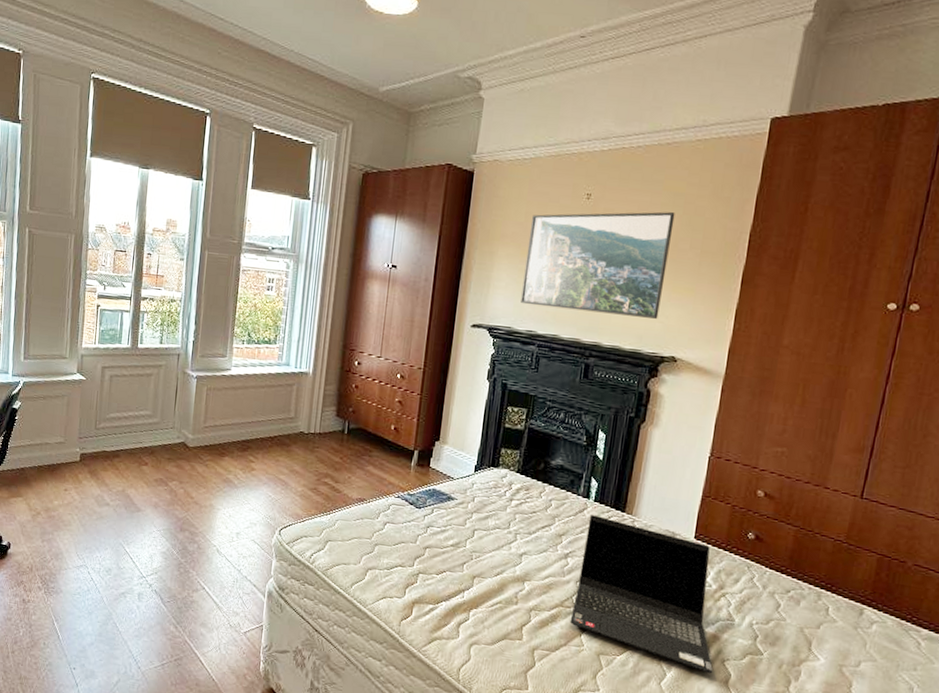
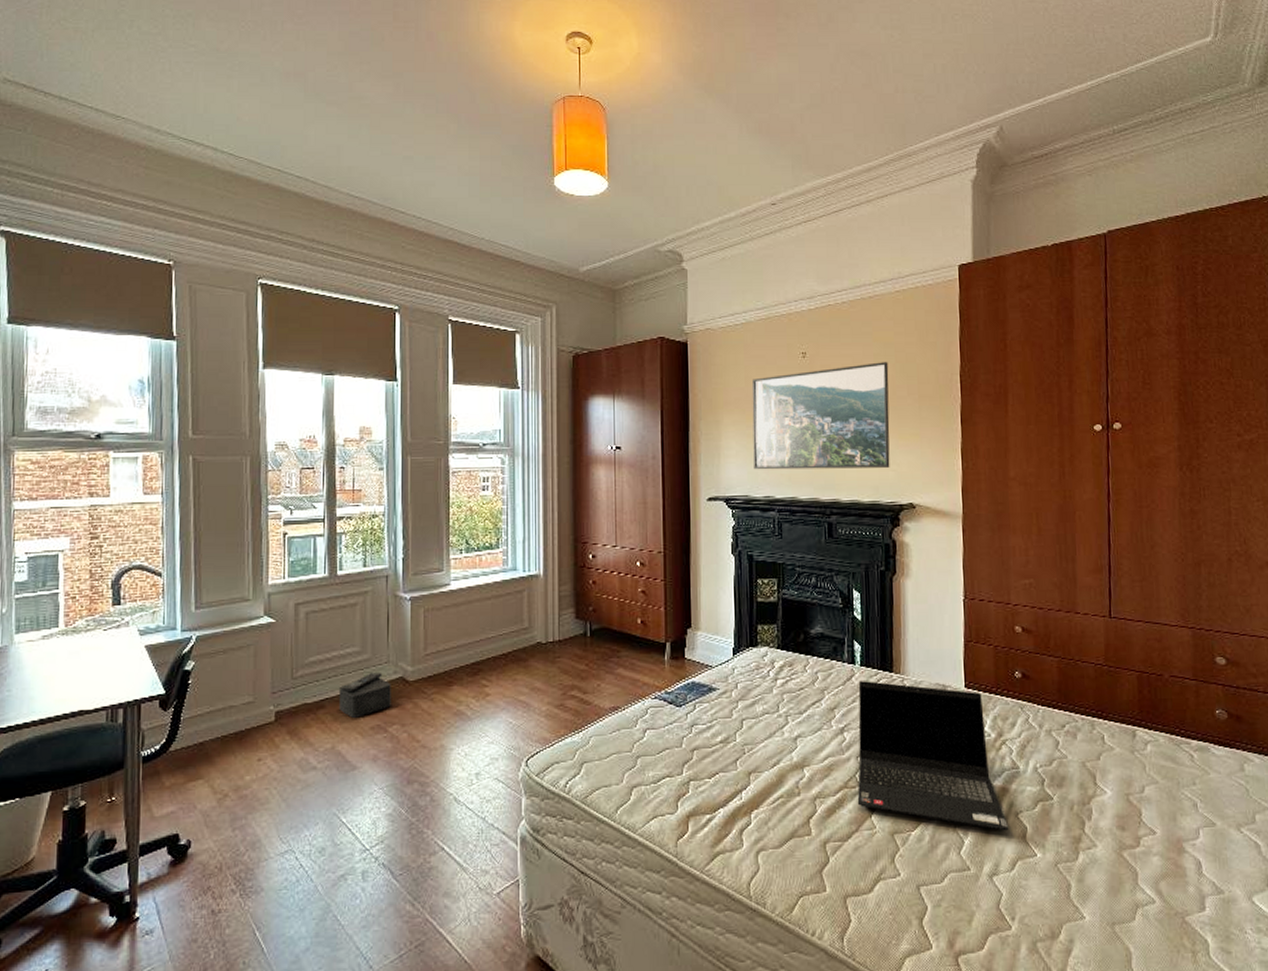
speaker: none [131,434,174,470] -> present [338,673,391,718]

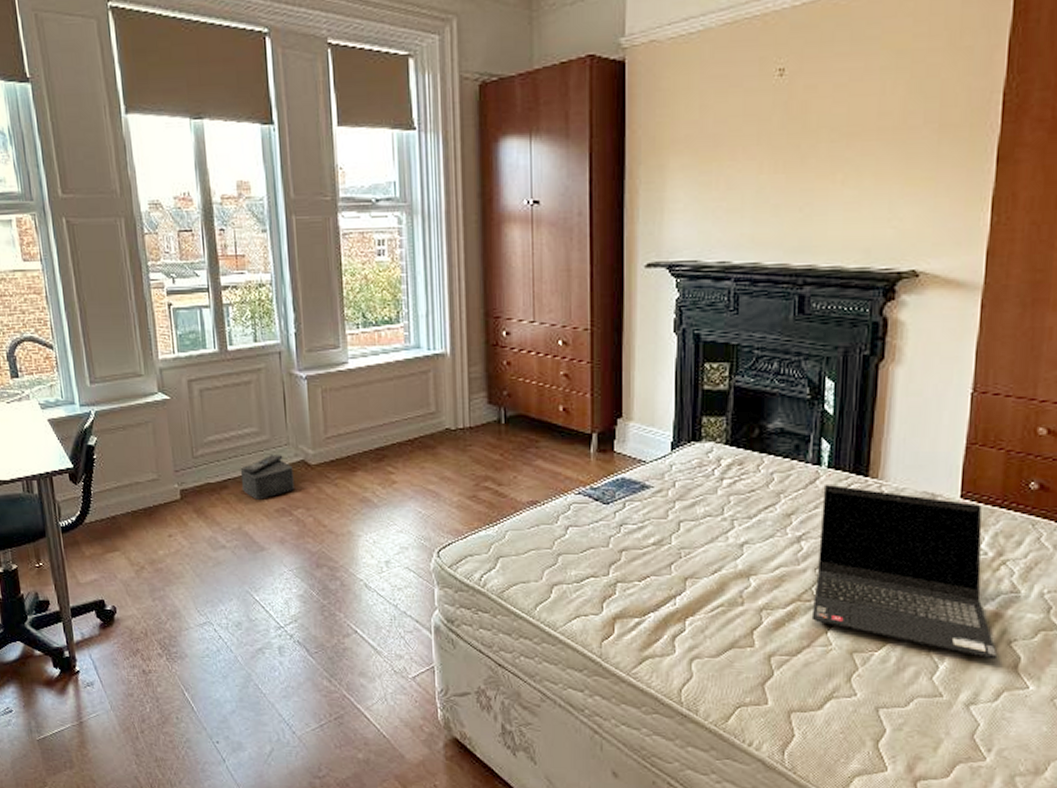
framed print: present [751,362,890,470] -> none [706,78,900,229]

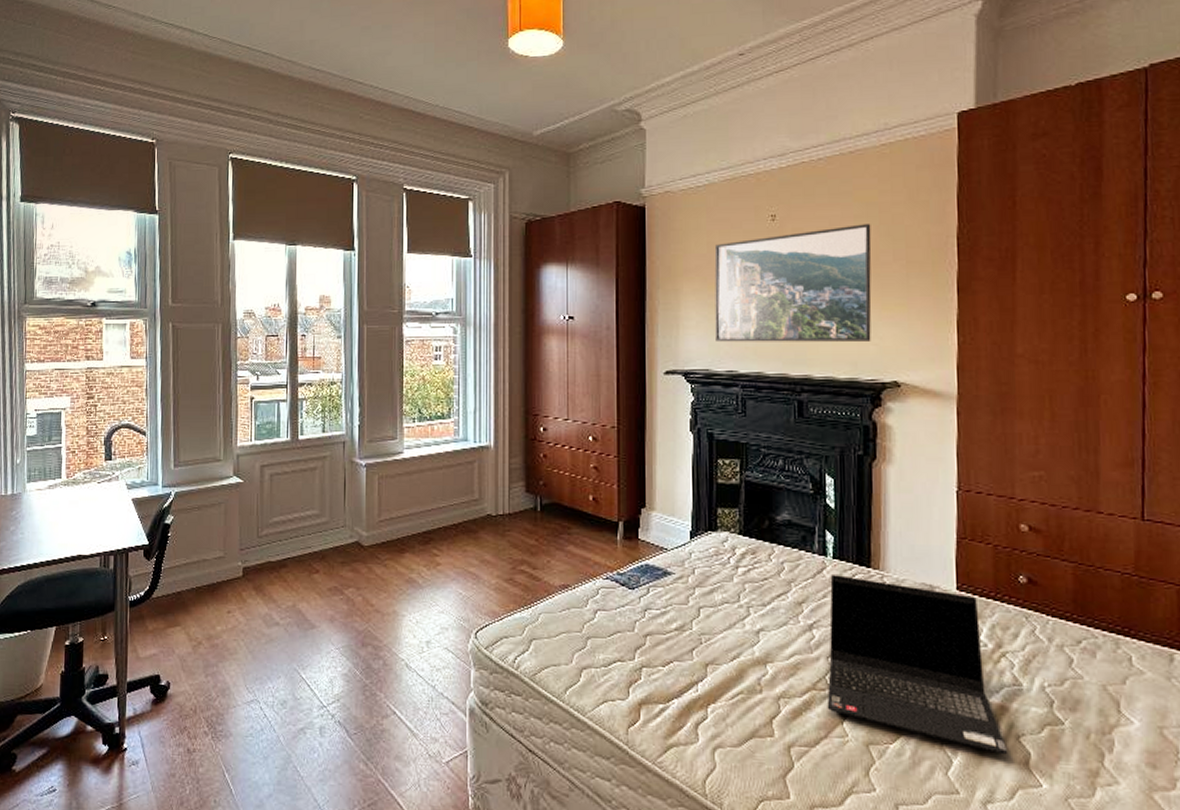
speaker: present [240,455,294,499] -> none [299,536,347,578]
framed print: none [706,78,900,229] -> present [714,224,872,342]

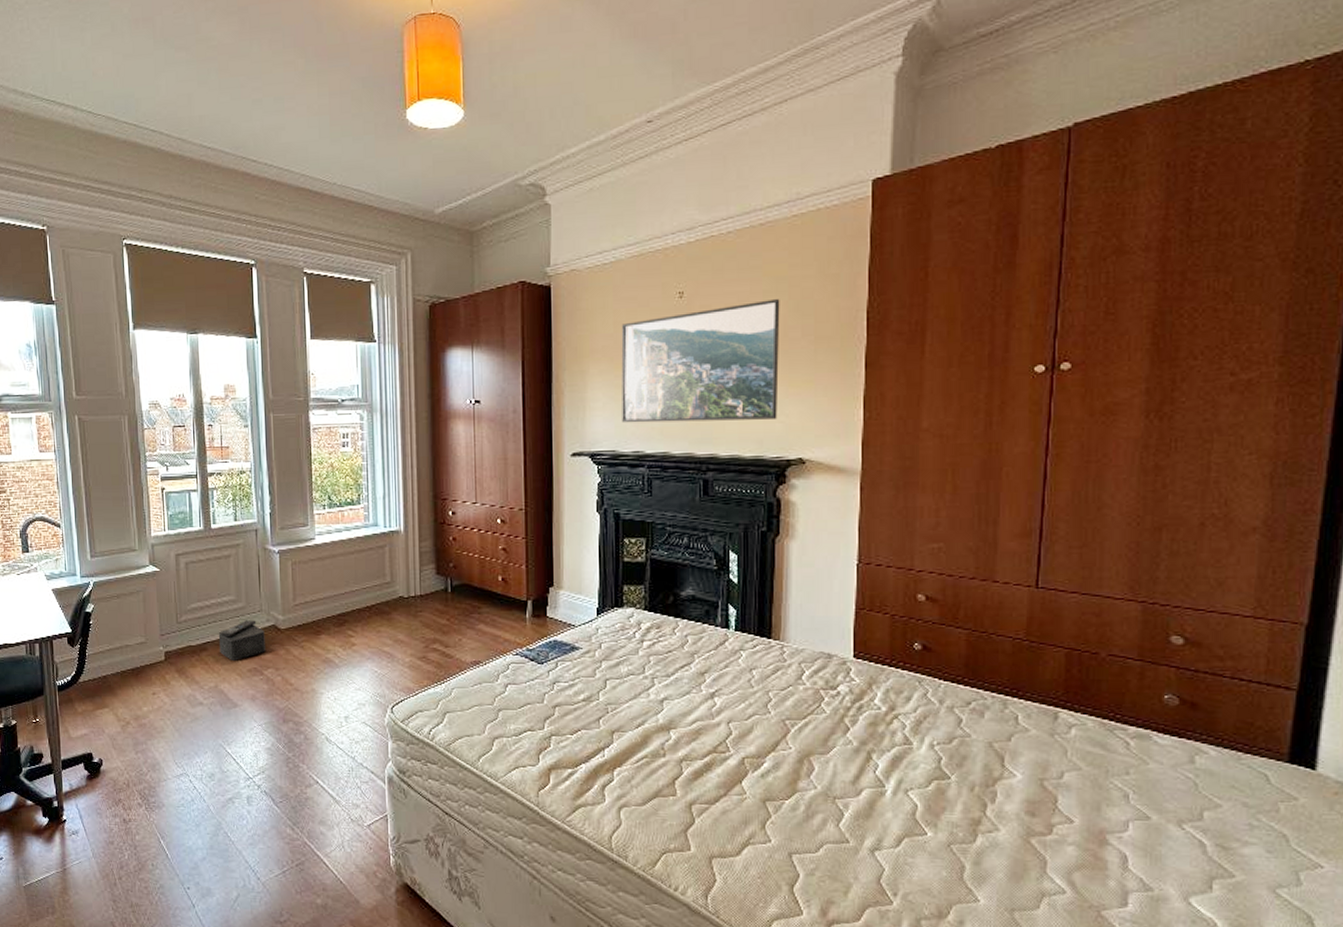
speaker: none [299,536,347,578] -> present [218,620,265,660]
laptop computer: present [827,575,1009,755] -> none [726,646,897,807]

